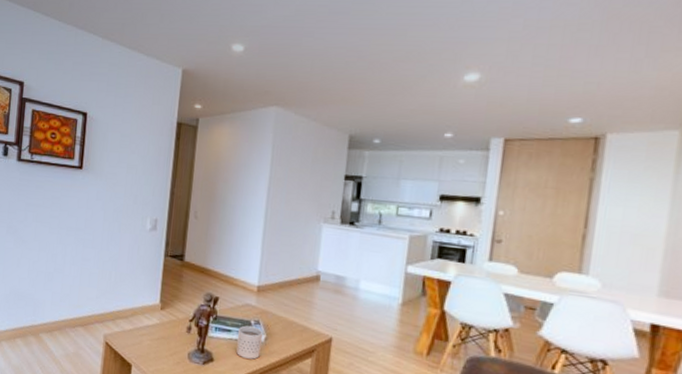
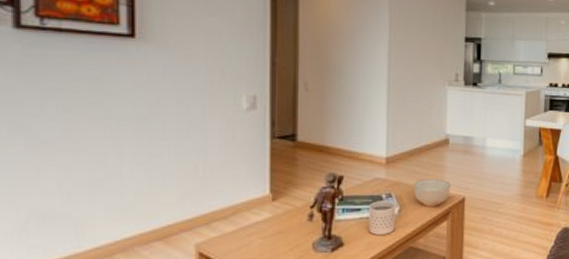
bowl: none [280,312,318,342] -> present [413,178,451,207]

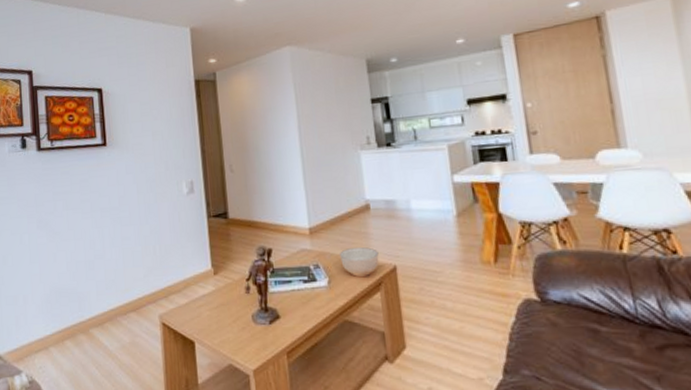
mug: present [368,200,395,235] -> none [298,271,327,307]

